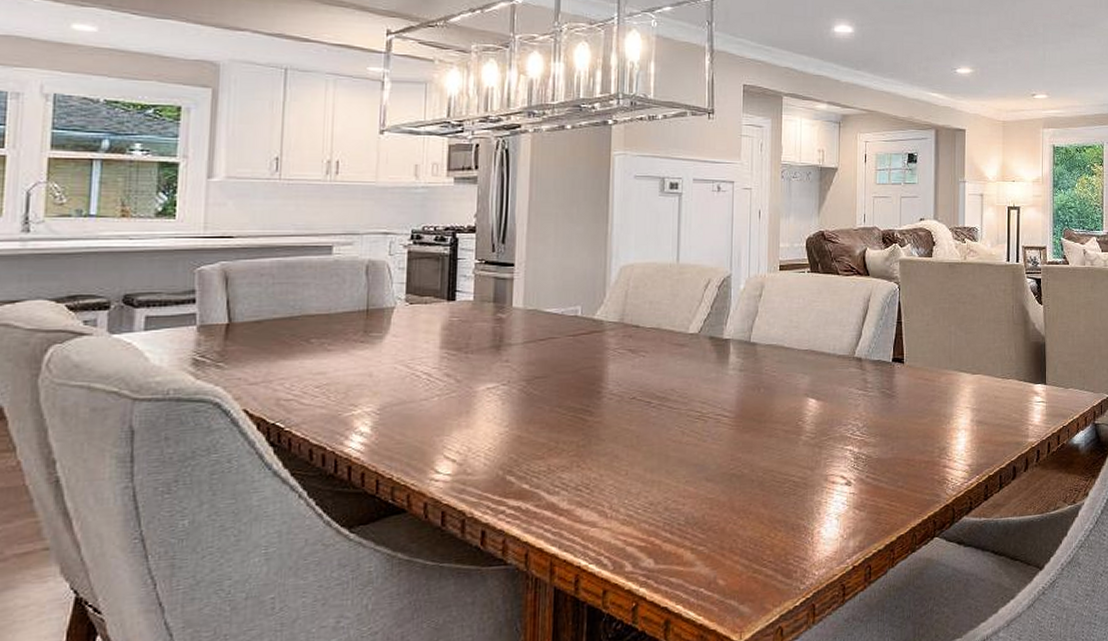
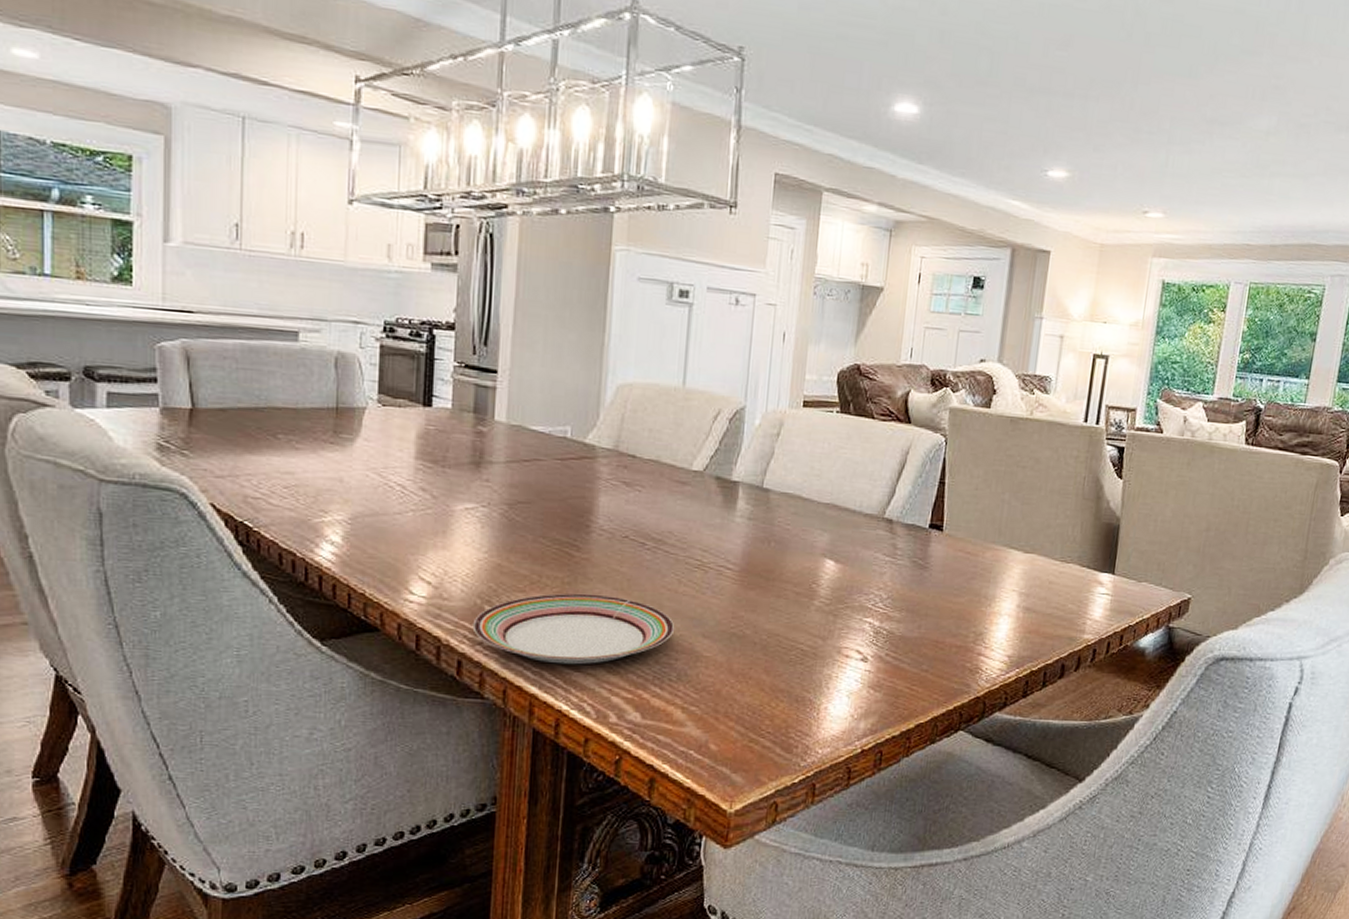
plate: none [495,453,681,523] -> present [472,593,675,665]

